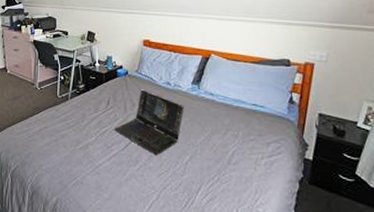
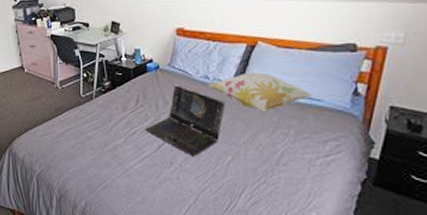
decorative pillow: none [170,80,258,115] -> present [208,72,314,111]

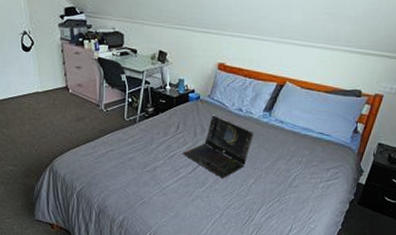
decorative pillow: present [208,72,314,111] -> none [241,108,324,142]

